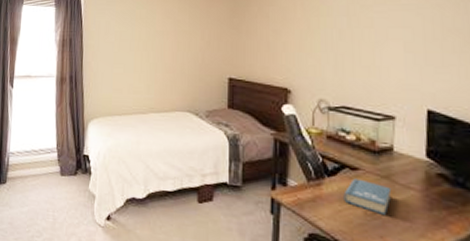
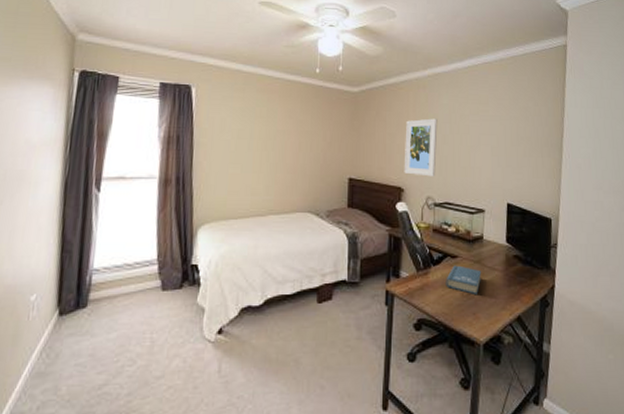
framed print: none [290,11,332,77] -> present [404,118,438,177]

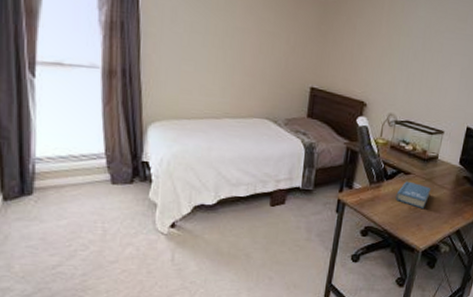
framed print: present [404,118,438,177] -> none [368,30,411,94]

